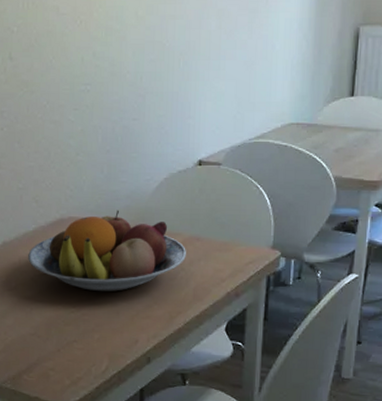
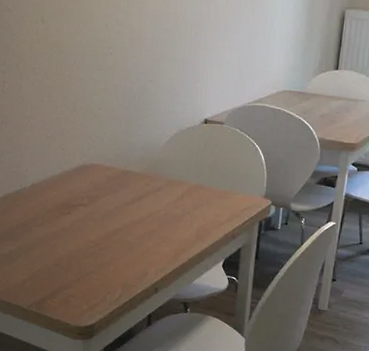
fruit bowl: present [28,210,186,292] -> none [54,159,191,231]

